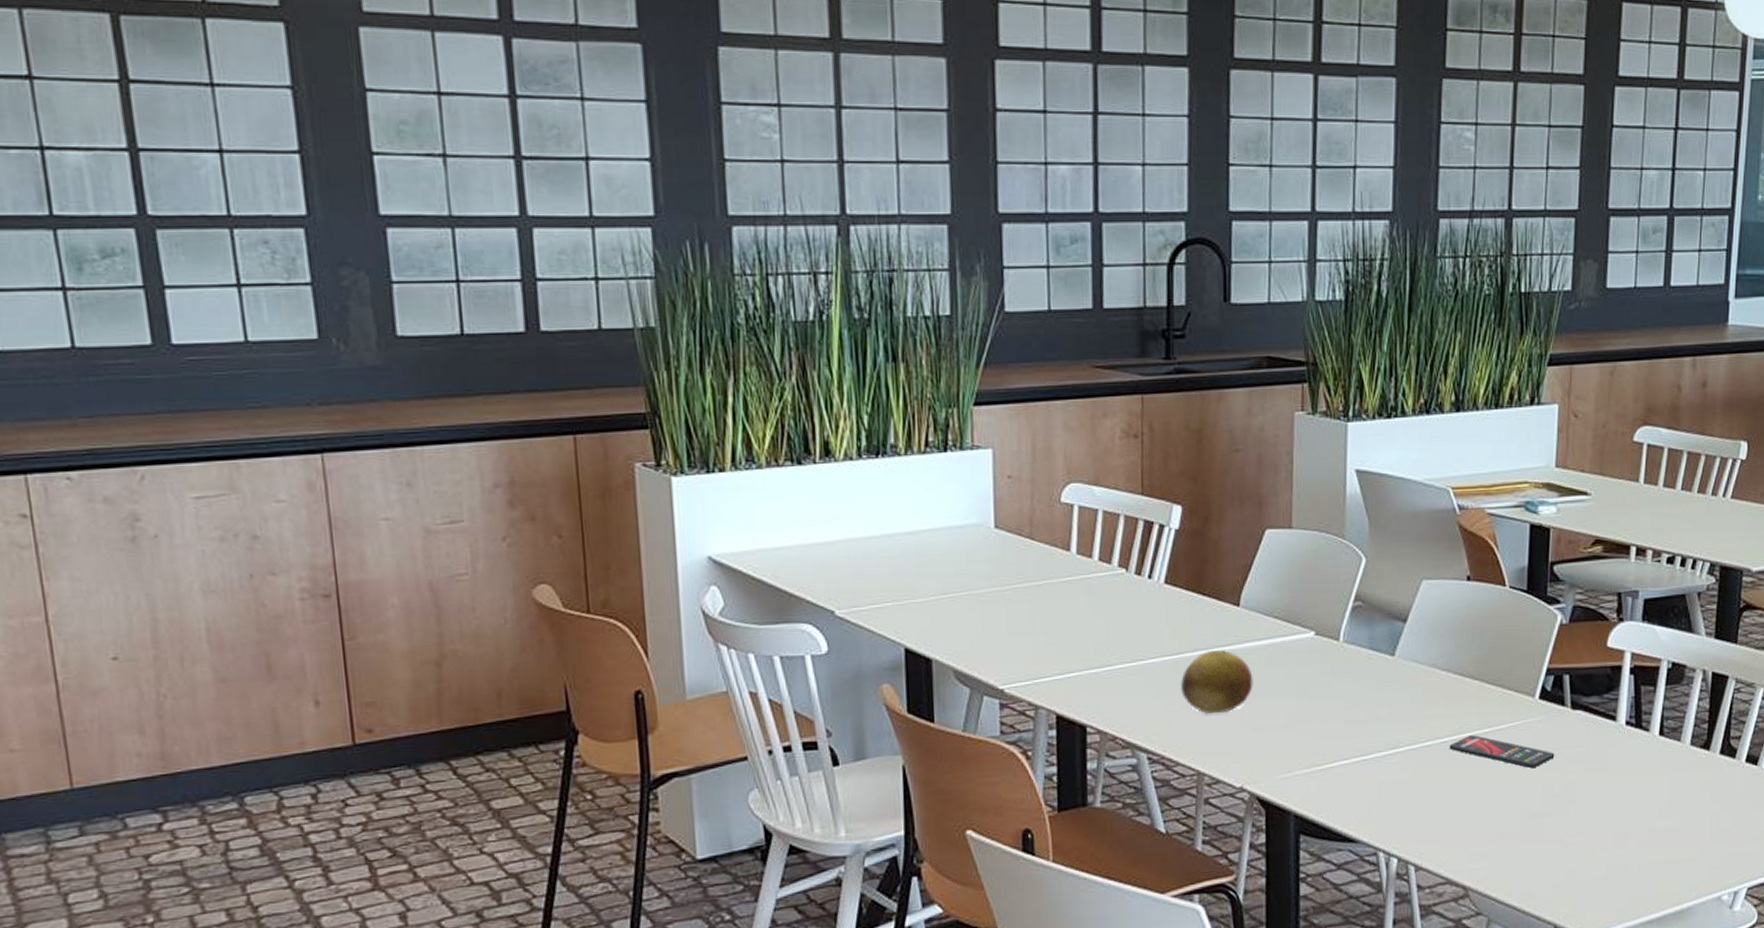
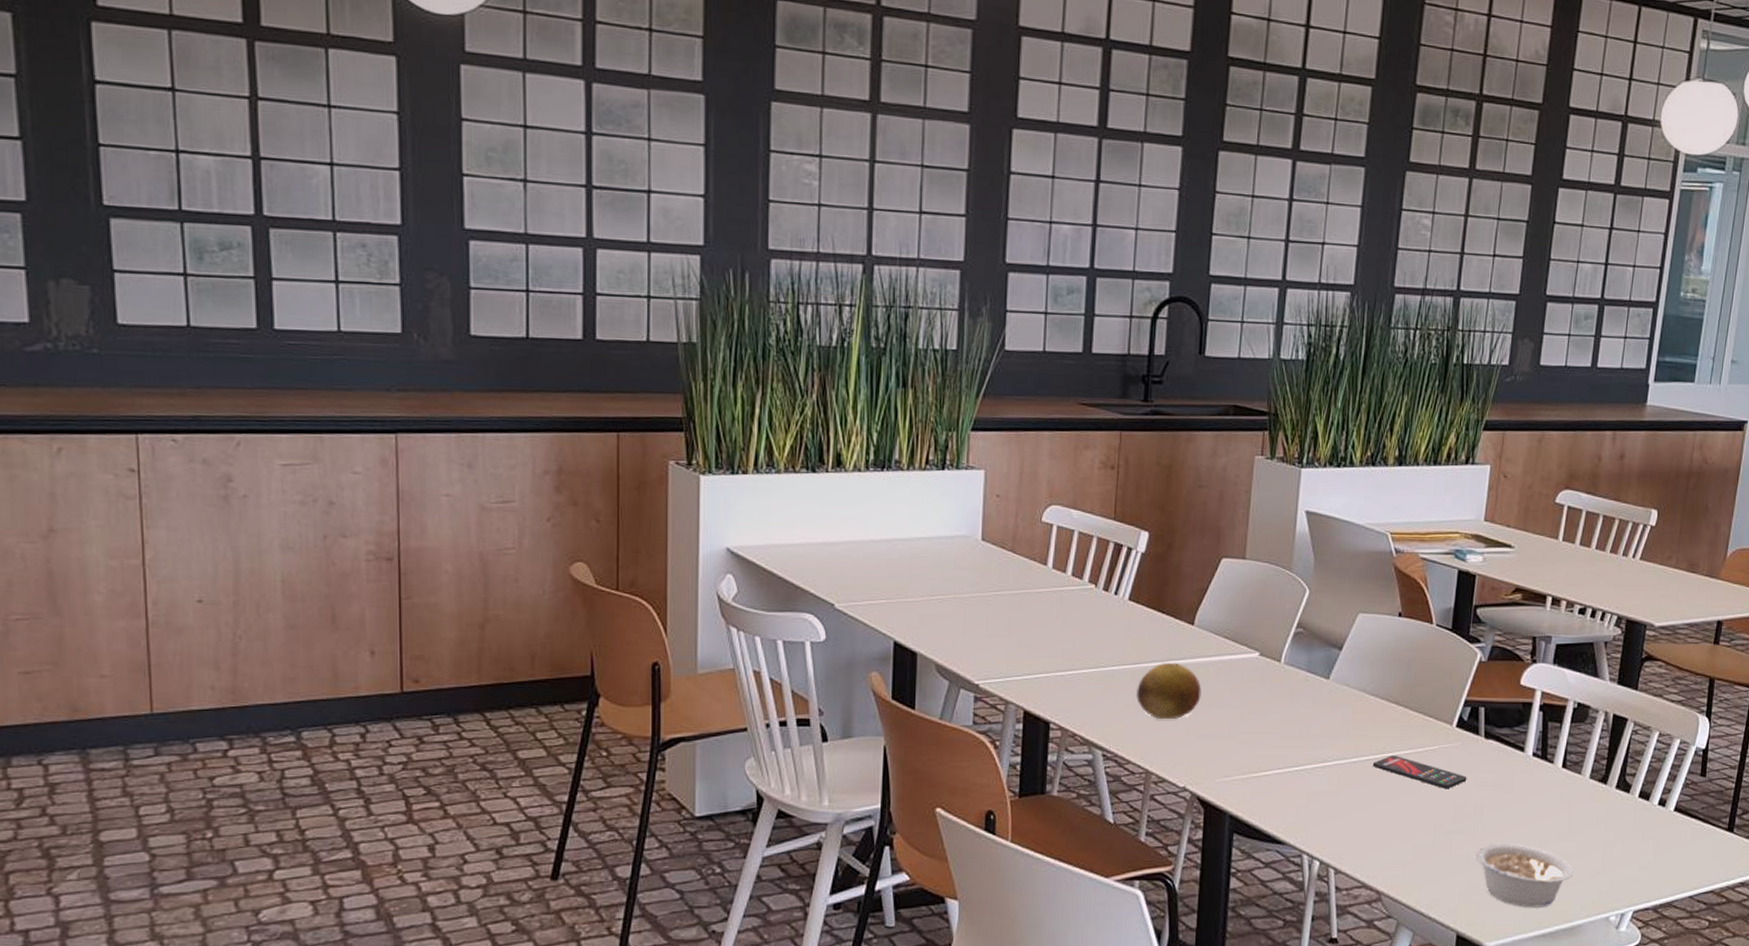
legume: none [1569,824,1679,893] -> present [1475,844,1574,908]

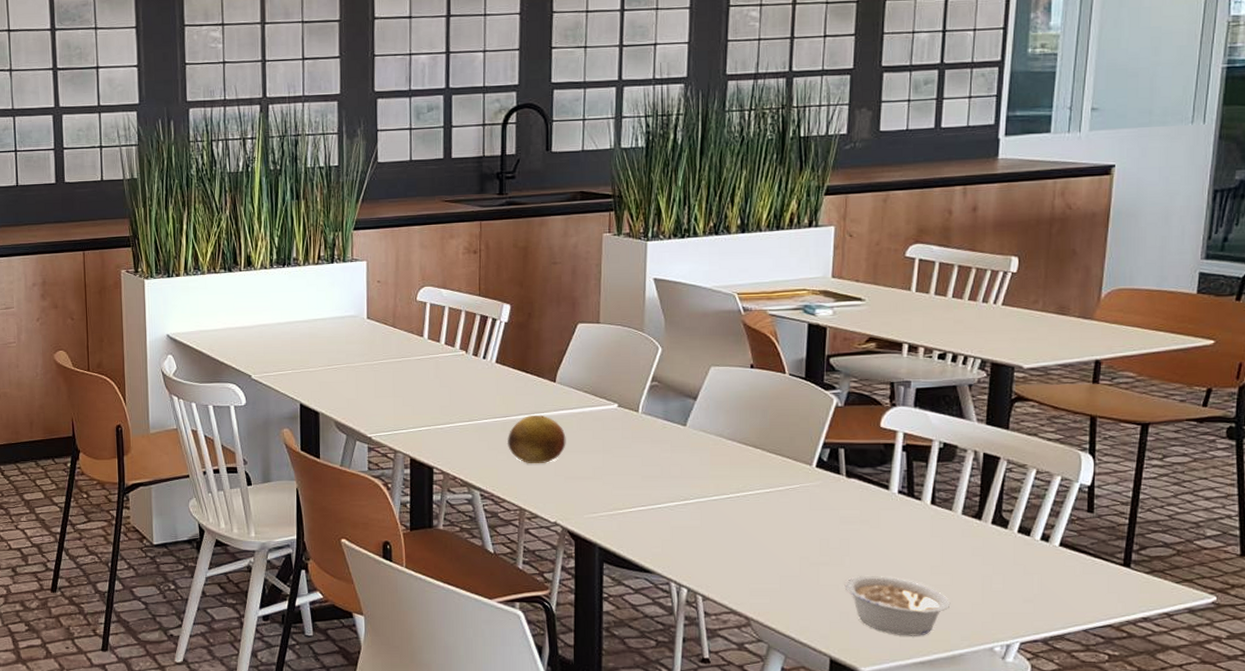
smartphone: present [1372,756,1467,789] -> none [733,494,831,525]

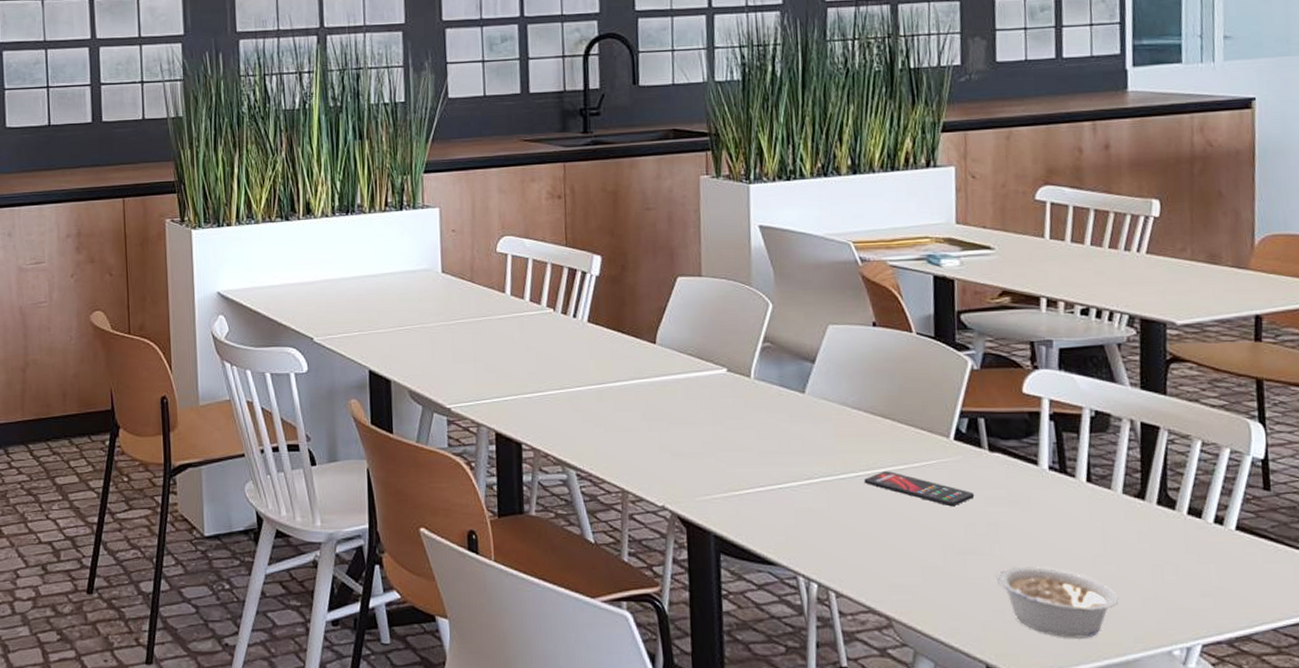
fruit: present [507,414,566,464] -> none [604,381,671,439]
smartphone: none [733,494,831,525] -> present [864,471,975,507]

